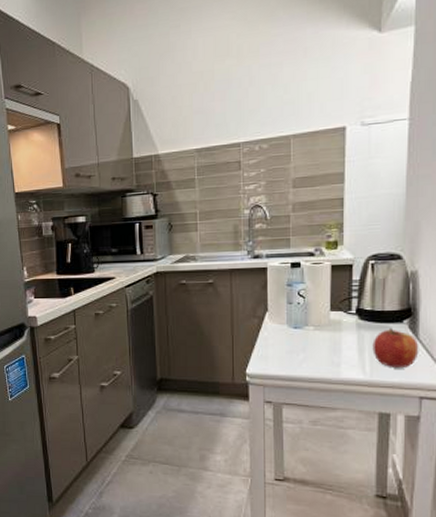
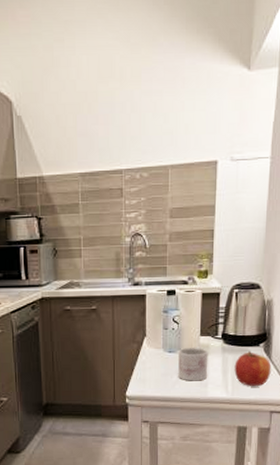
mug: none [305,322,341,360] -> present [178,346,209,381]

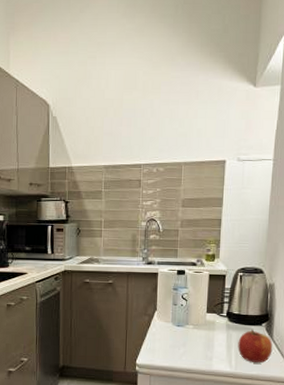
mug: present [178,346,209,381] -> none [185,322,214,355]

